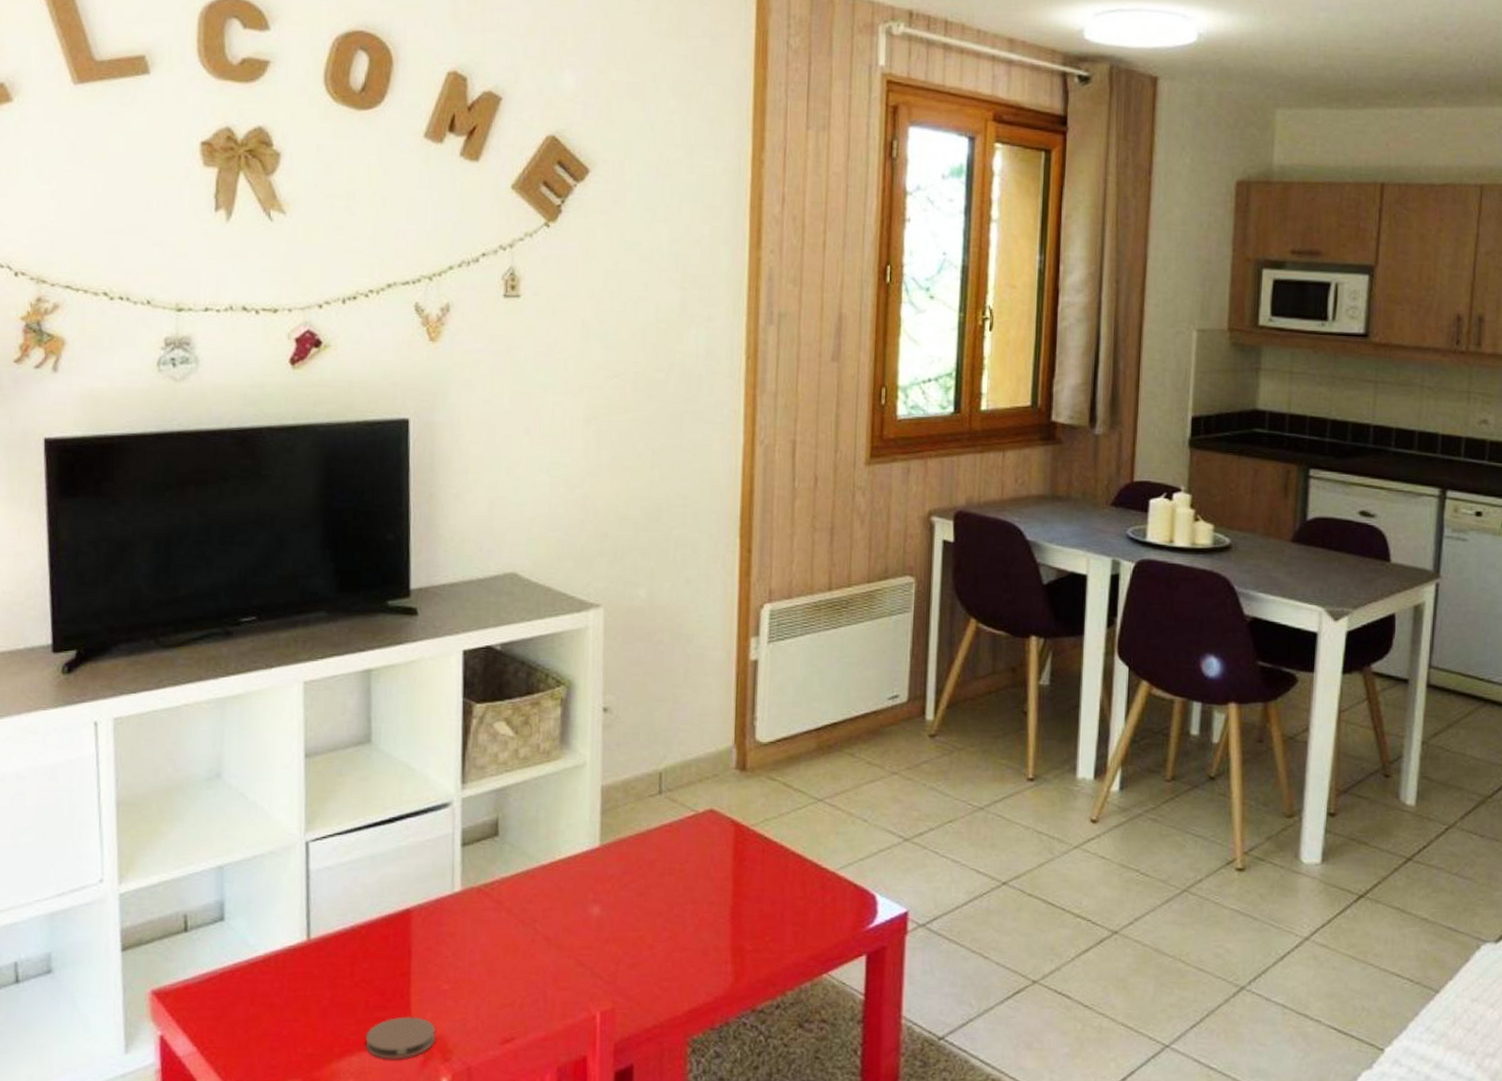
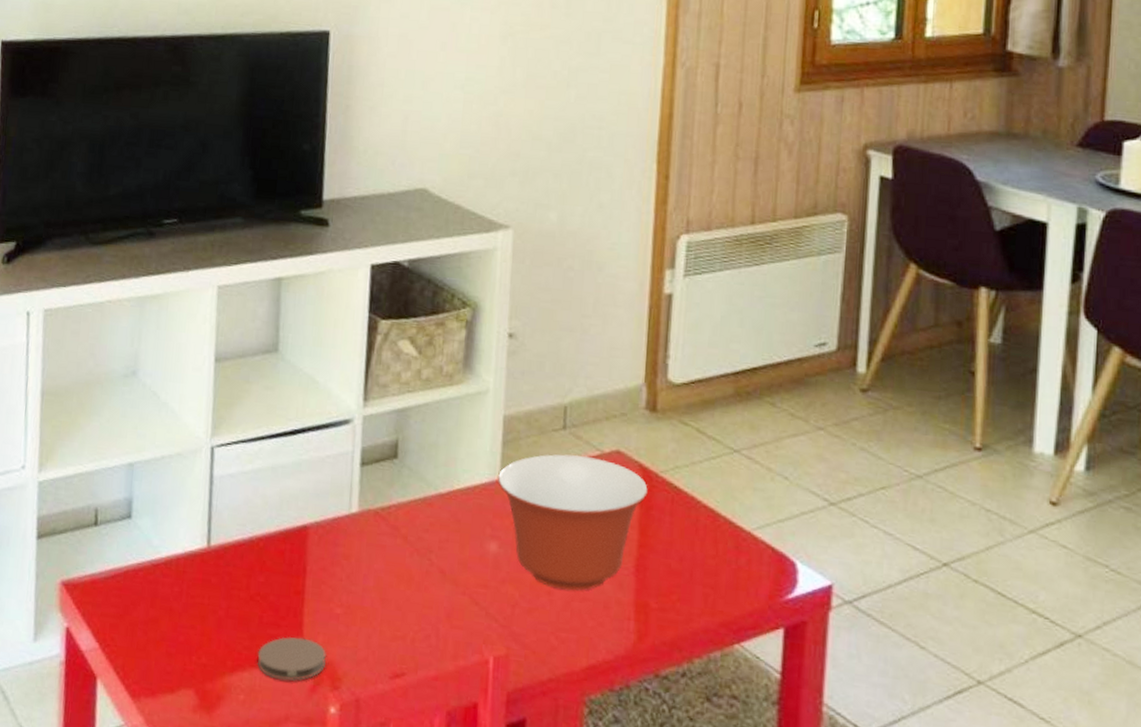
mixing bowl: none [597,816,740,943] -> present [497,454,648,591]

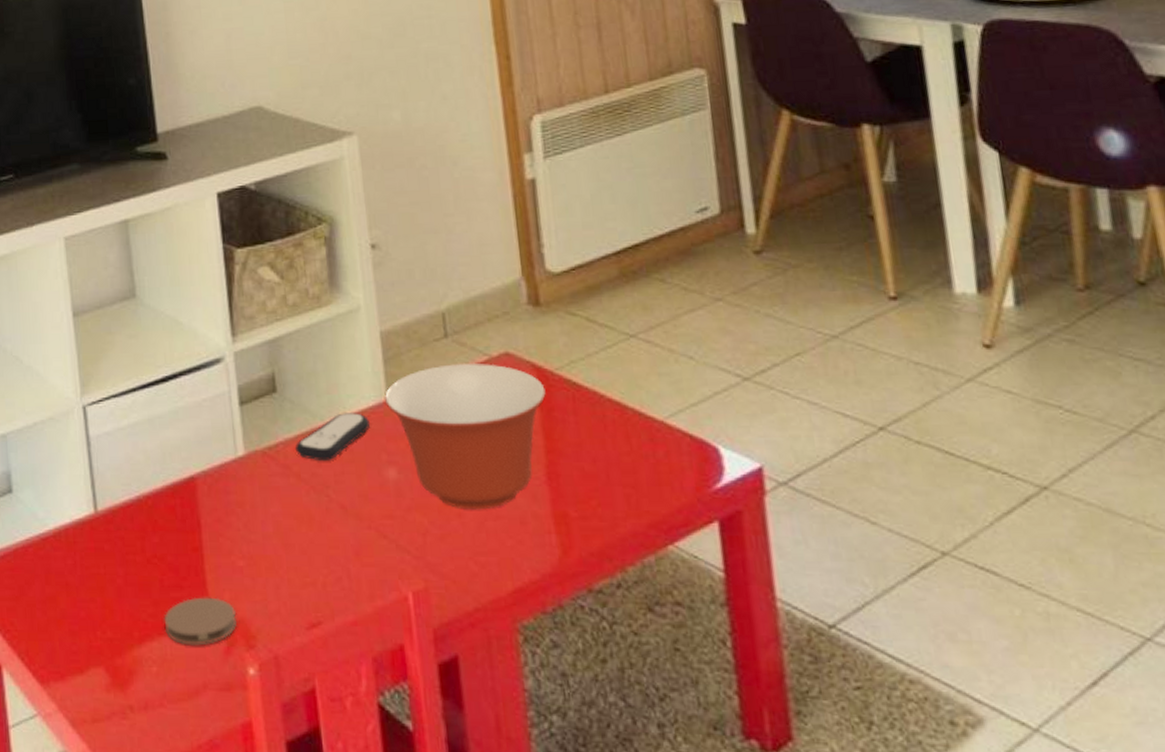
remote control: none [407,485,480,528] -> present [296,413,370,462]

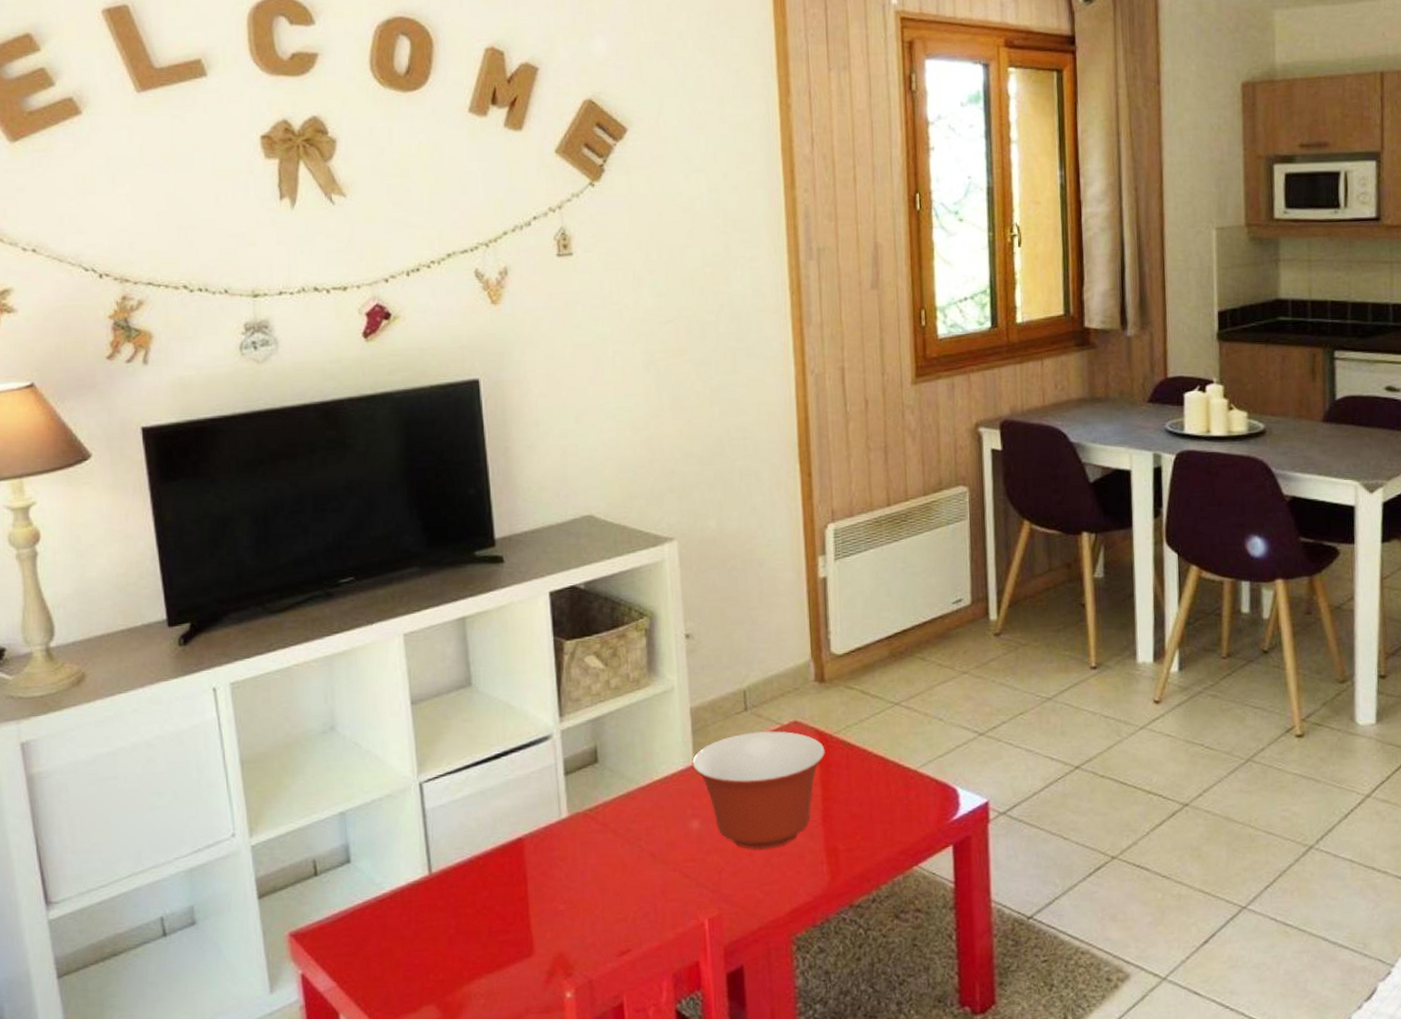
coaster: present [164,597,236,646] -> none [491,937,556,979]
remote control: present [296,413,370,462] -> none [613,776,678,818]

